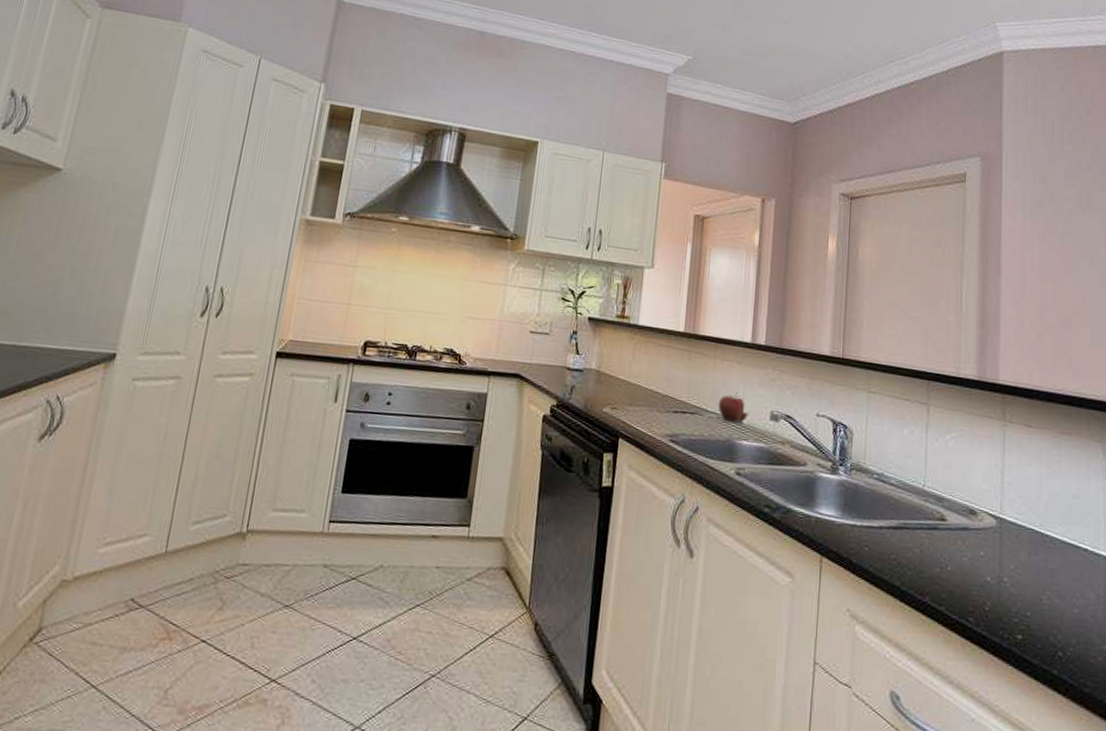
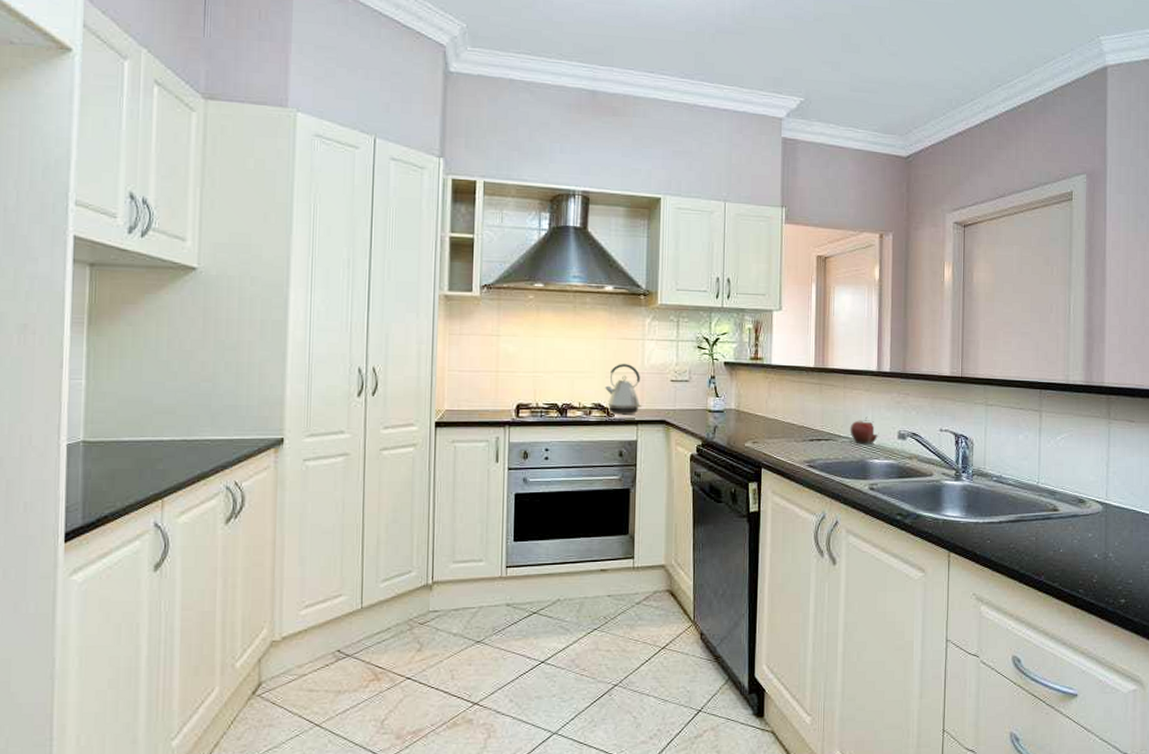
kettle: none [458,308,498,365] -> present [604,363,642,415]

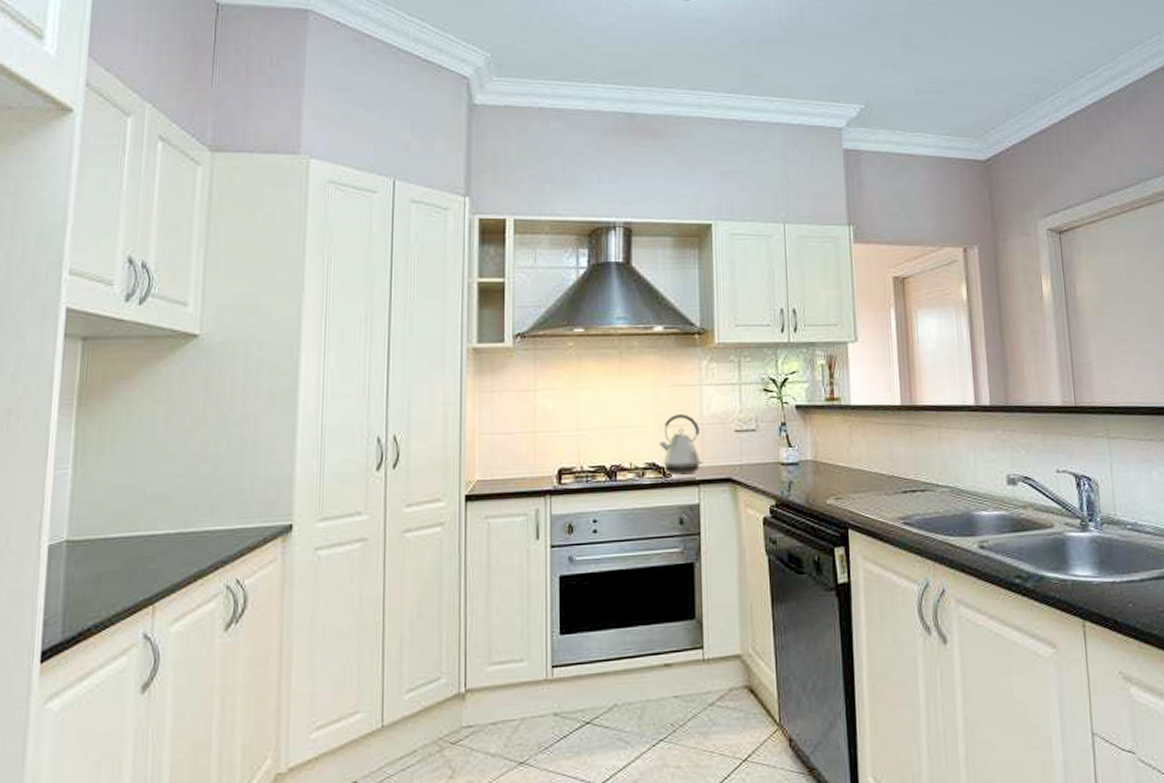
fruit: present [850,416,879,444] -> none [949,460,985,494]

